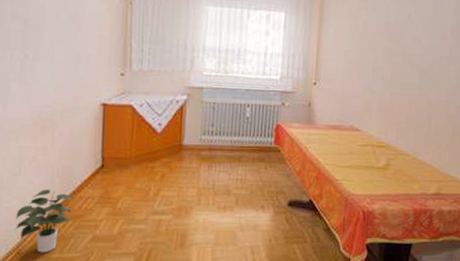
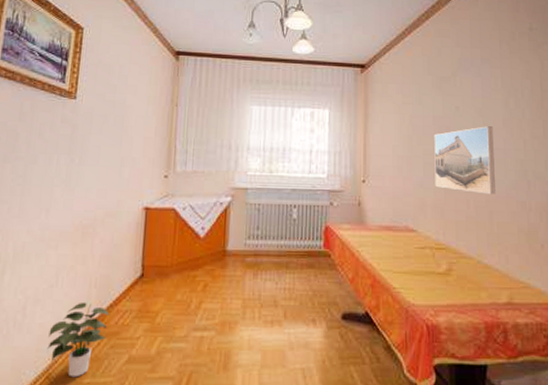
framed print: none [381,34,441,99] -> present [434,126,495,195]

